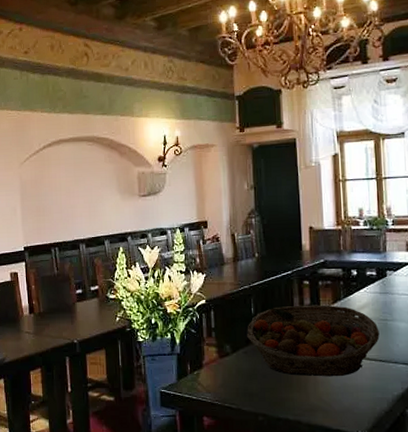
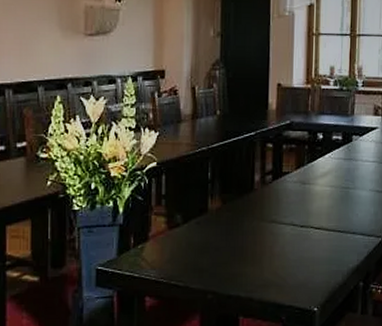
fruit basket: present [247,305,380,377] -> none [201,170,340,249]

